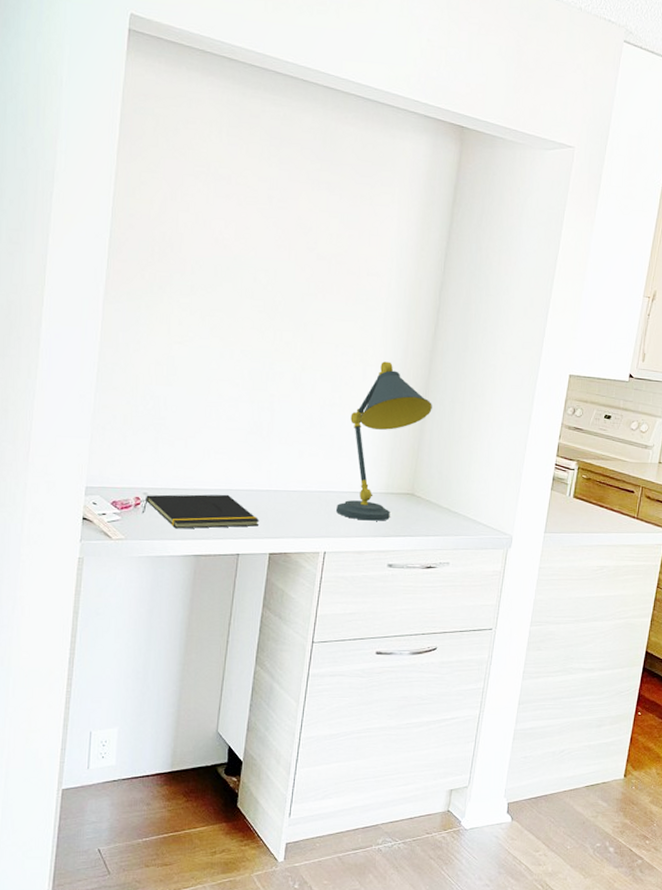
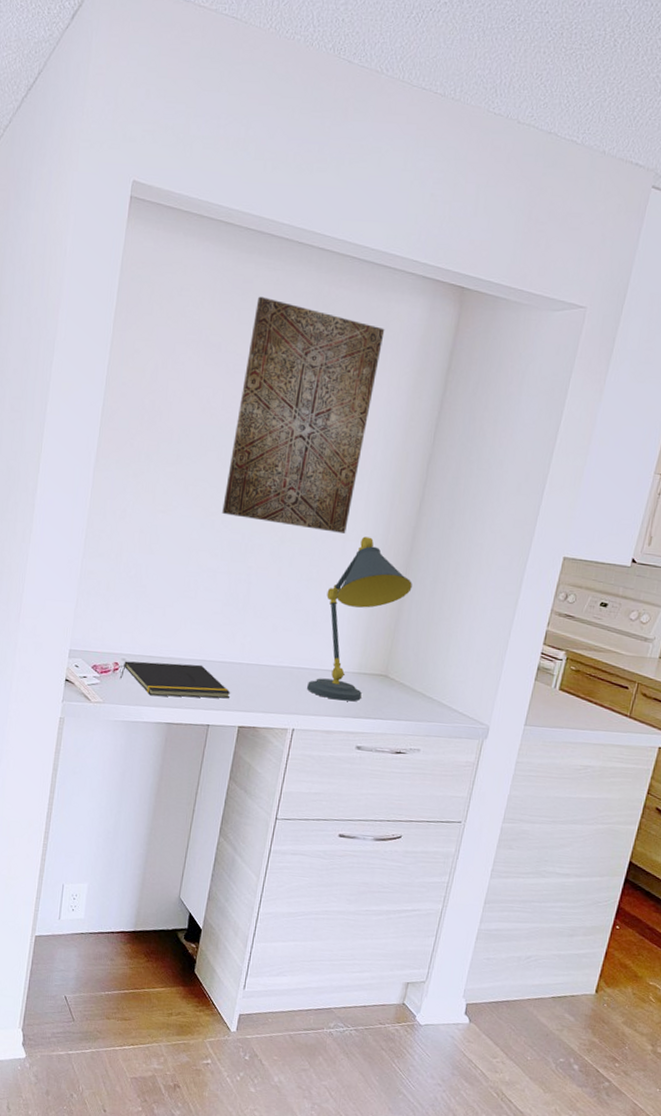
wall art: none [241,131,392,359] -> present [222,296,385,533]

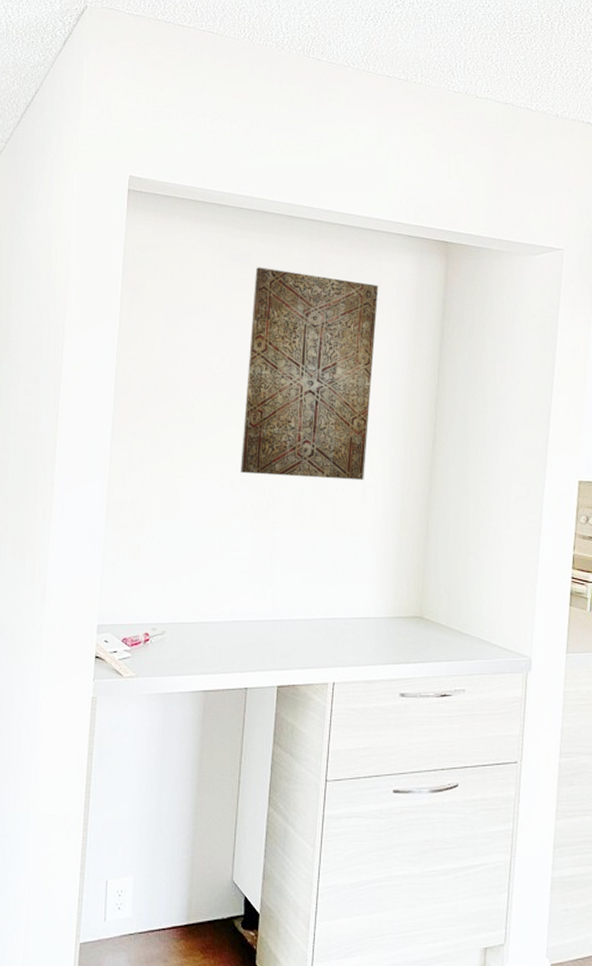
notepad: present [119,661,231,699] -> none [151,626,266,664]
desk lamp: present [307,536,412,702] -> none [343,481,435,648]

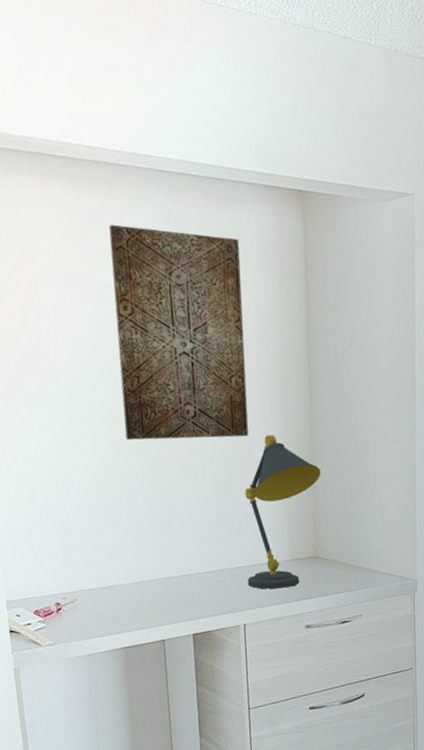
desk lamp: none [343,481,435,648] -> present [245,434,321,589]

